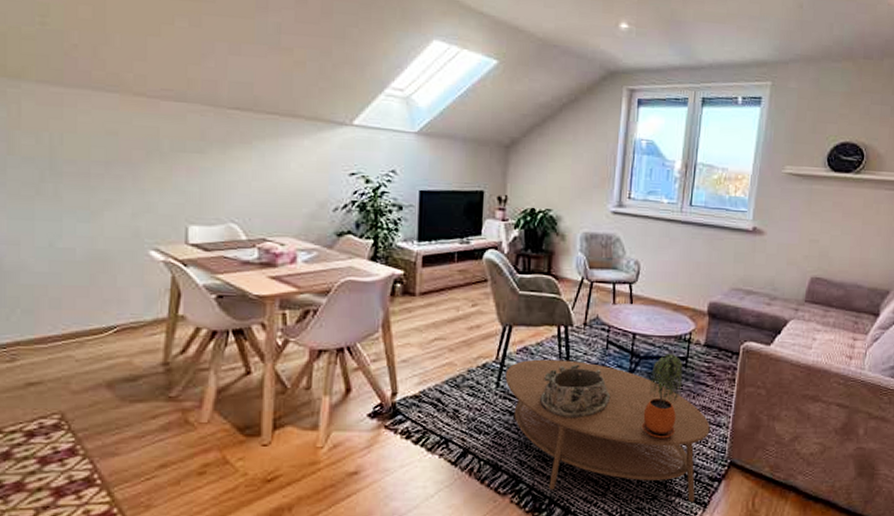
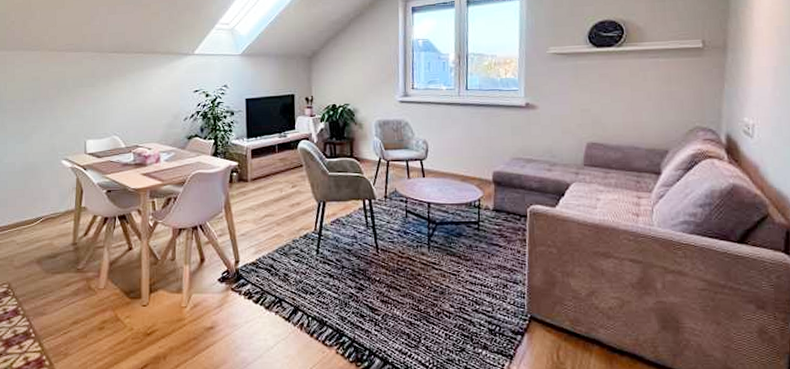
coffee table: present [505,359,710,503] -> none [323,228,508,355]
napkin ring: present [540,364,611,417] -> none [354,232,414,278]
potted plant: present [641,354,683,439] -> none [444,219,478,295]

